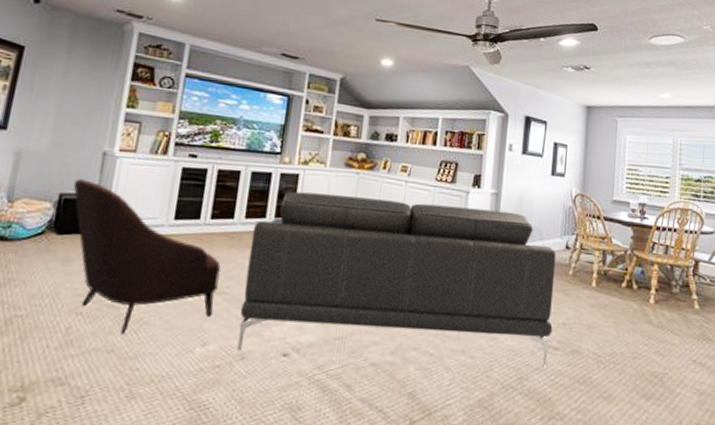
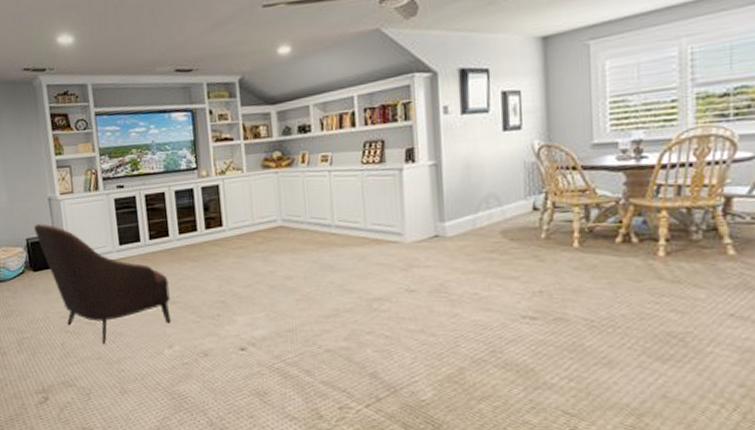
sofa: present [236,191,556,367] -> none [188,181,527,350]

